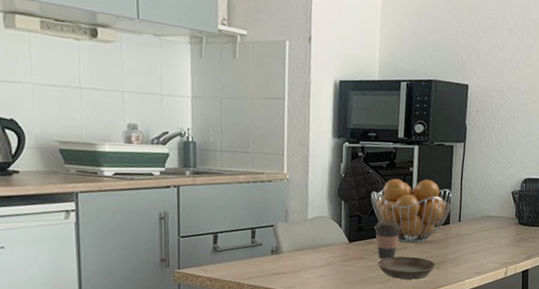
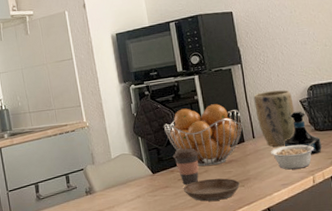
plant pot: none [467,176,506,235] -> present [253,90,295,147]
legume: none [471,233,517,259] -> present [270,140,316,170]
tequila bottle: none [486,201,522,248] -> present [284,111,322,155]

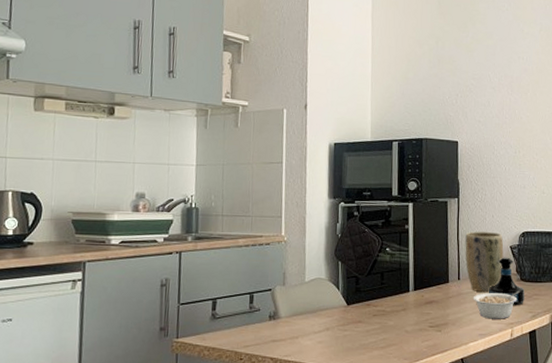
fruit basket: present [163,104,243,167] -> none [367,237,451,305]
coffee cup: present [172,148,199,185] -> none [371,281,400,323]
saucer: present [183,178,241,202] -> none [376,318,438,344]

